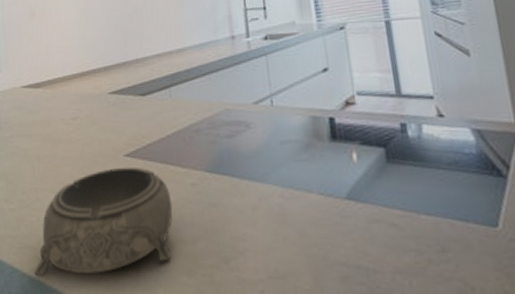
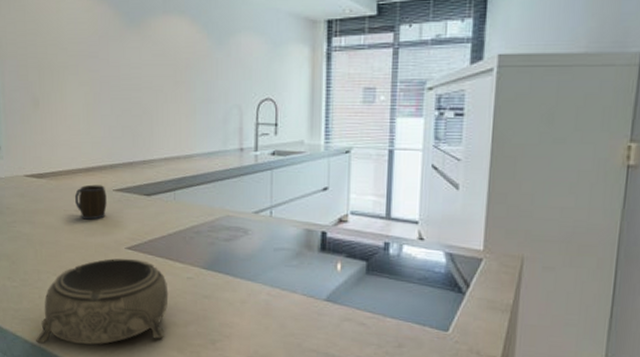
mug: none [71,89,103,128] -> present [75,184,107,220]

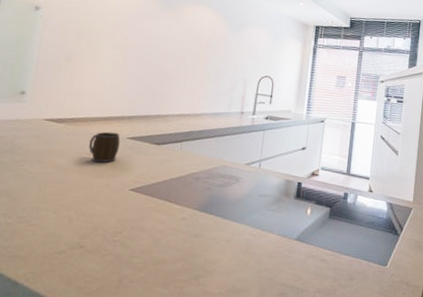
decorative bowl: present [36,258,169,345] -> none [19,198,163,282]

